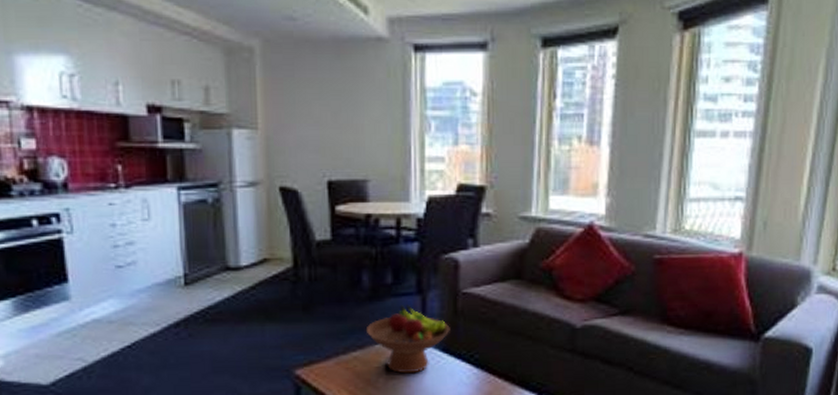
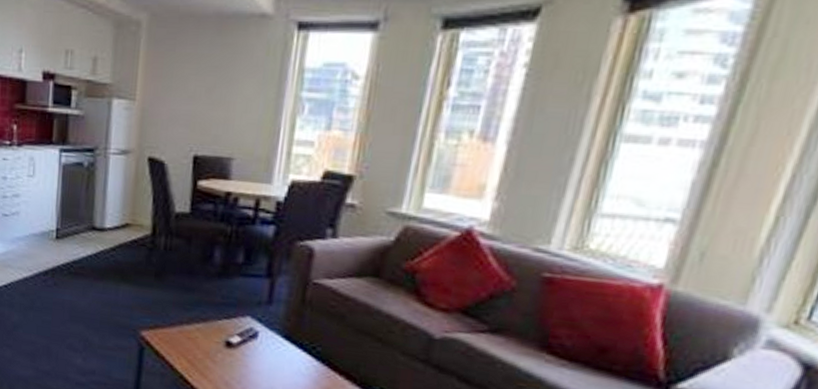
fruit bowl: present [365,305,450,374] -> none [211,286,296,355]

